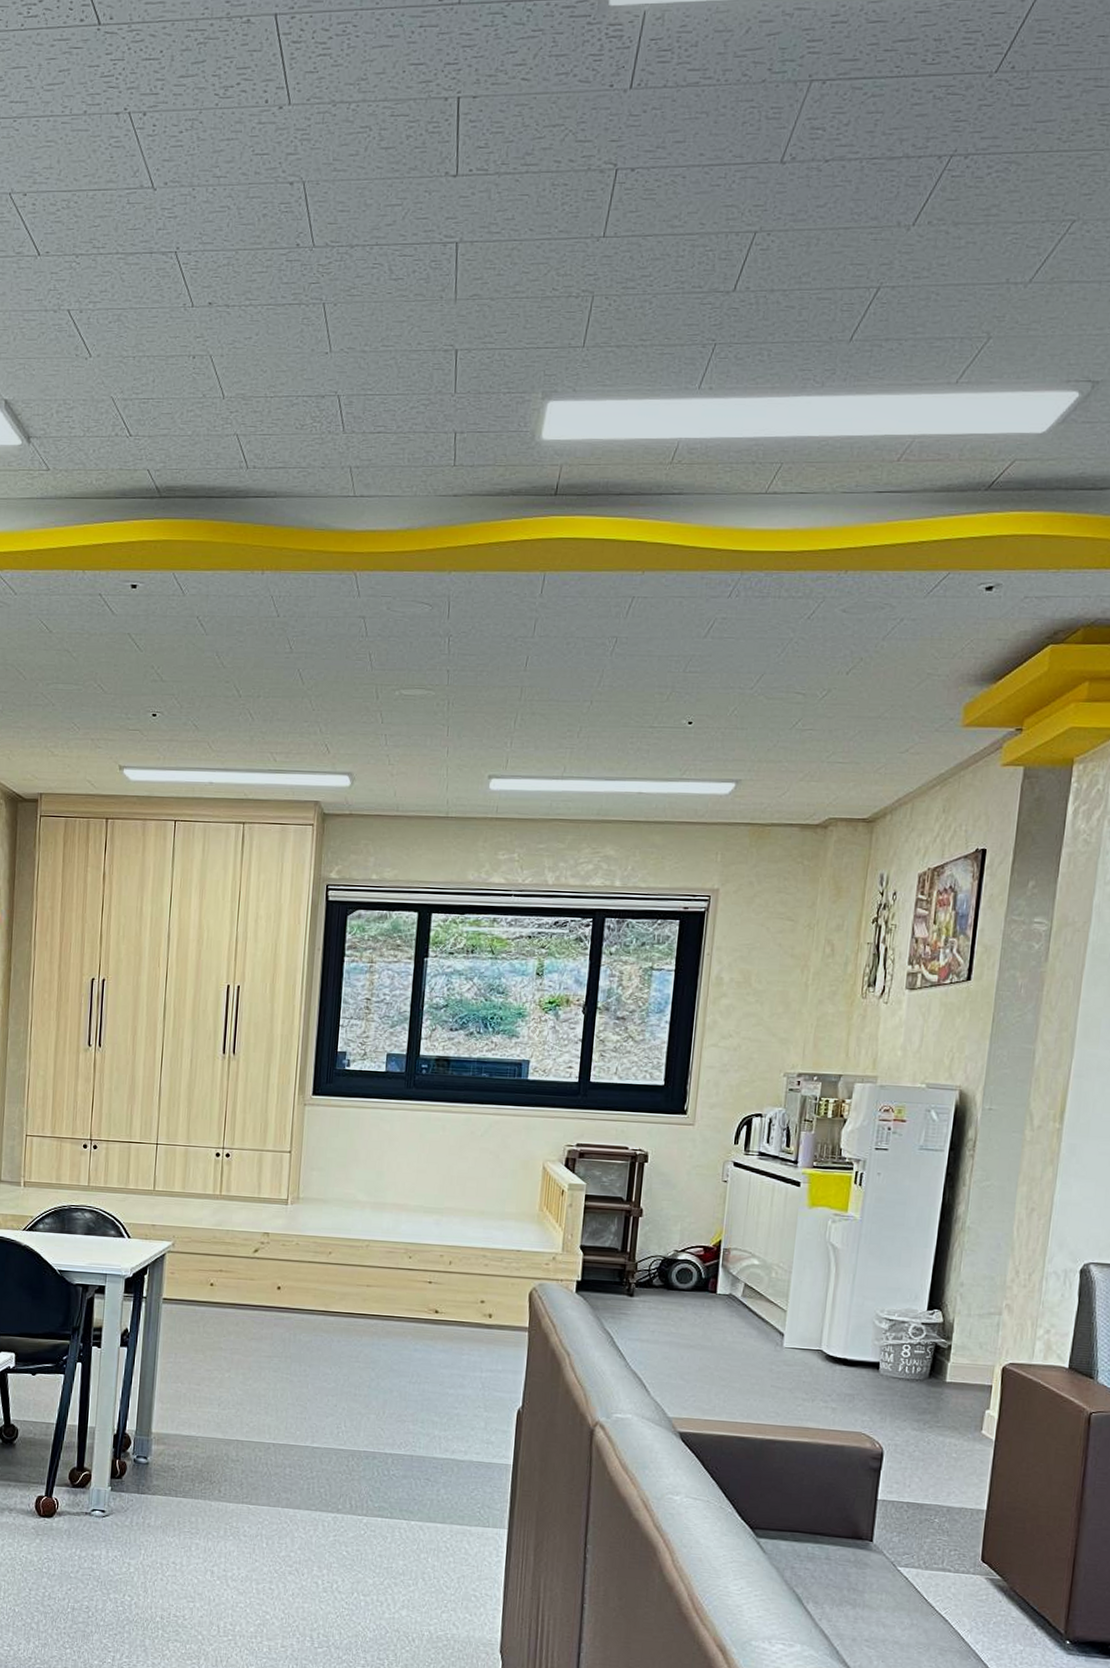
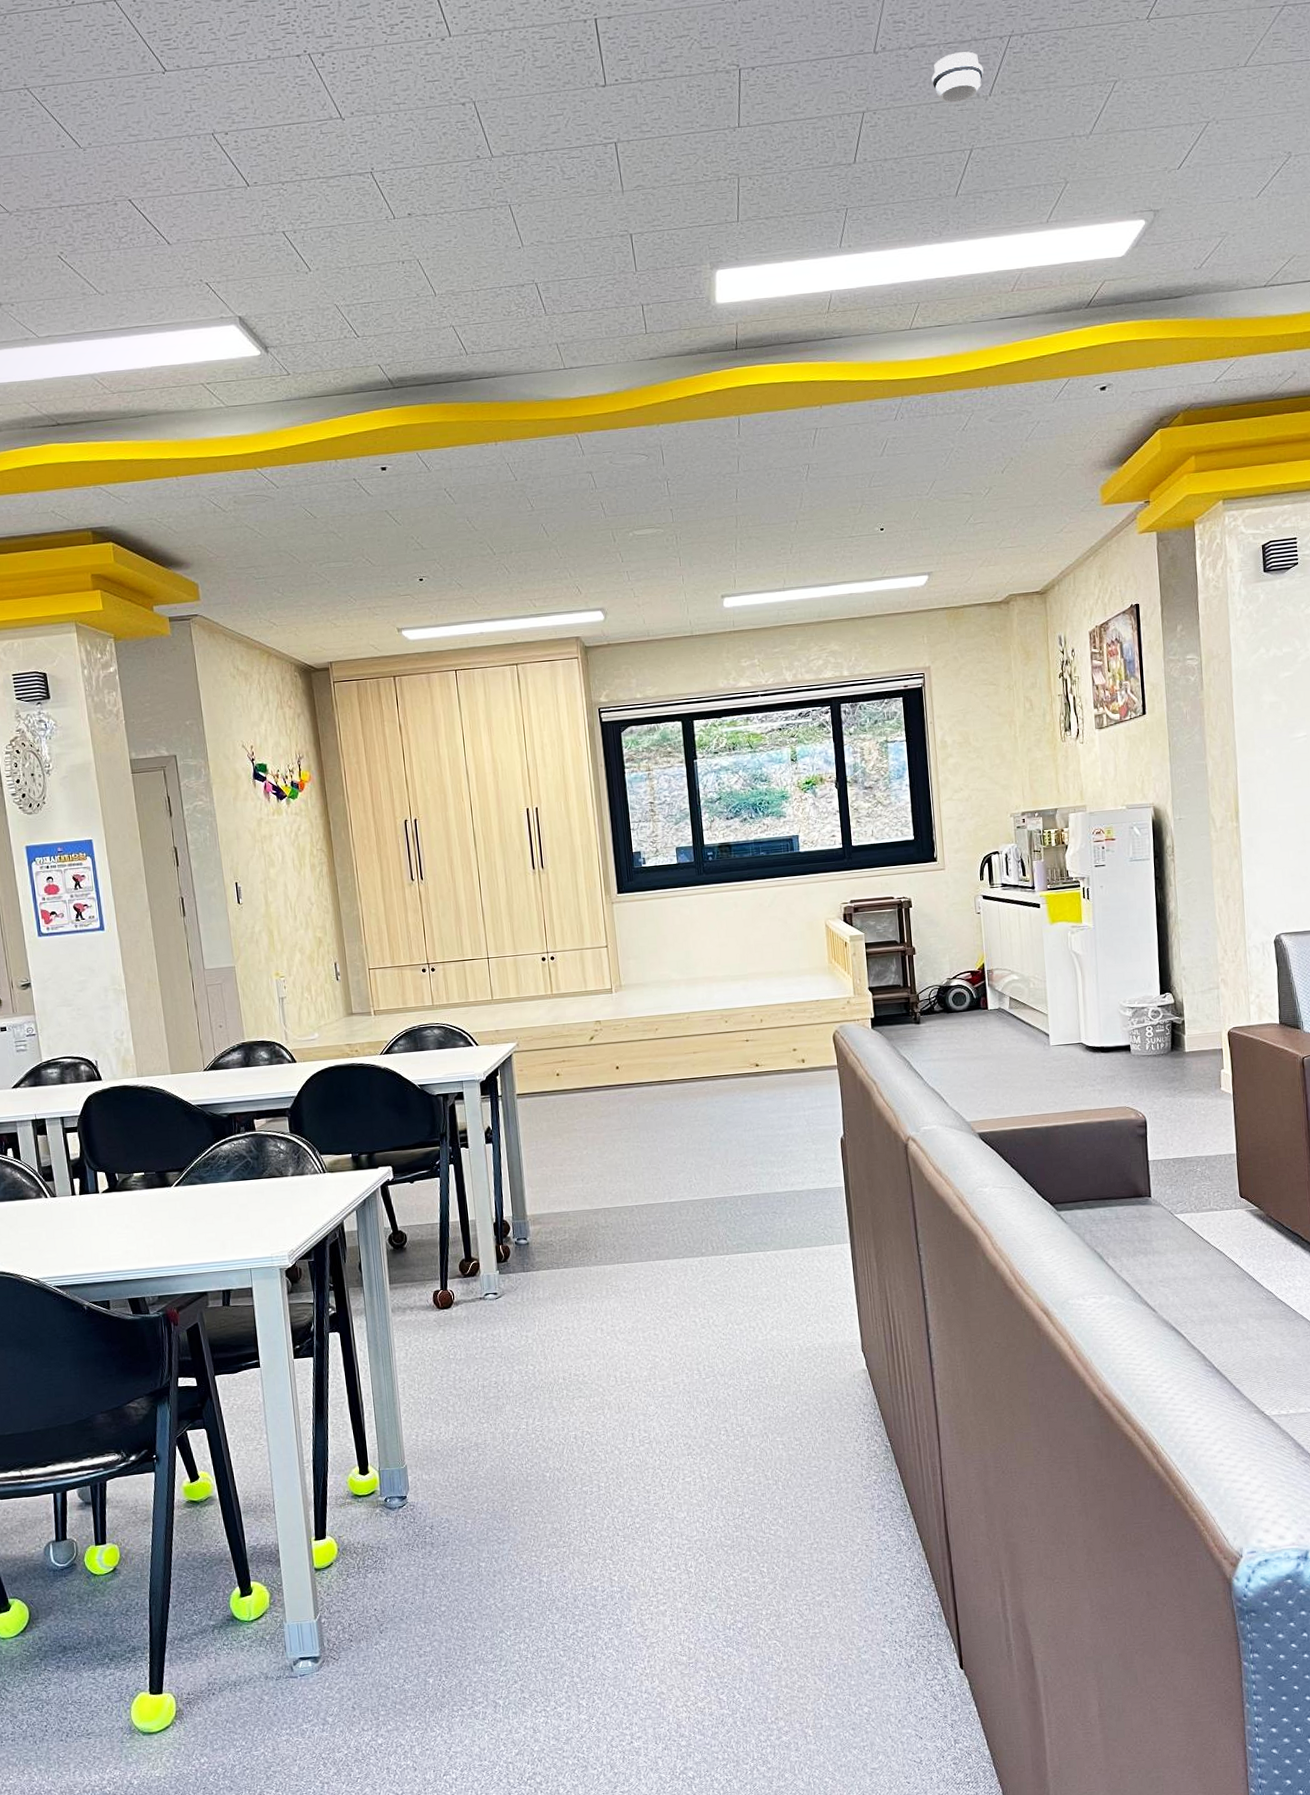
smoke detector: none [845,170,911,231] -> present [931,51,984,104]

